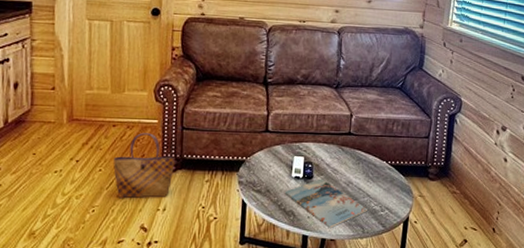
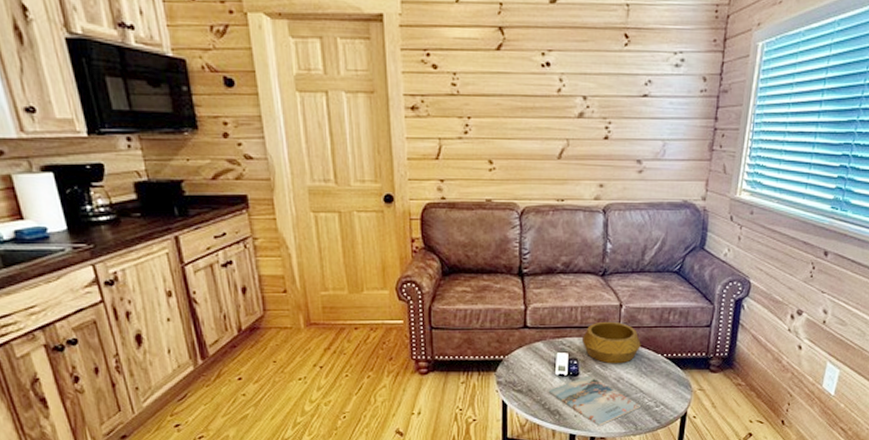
tote bag: present [113,133,175,199] -> none [359,335,426,404]
decorative bowl: none [316,129,369,169] -> present [581,321,641,364]

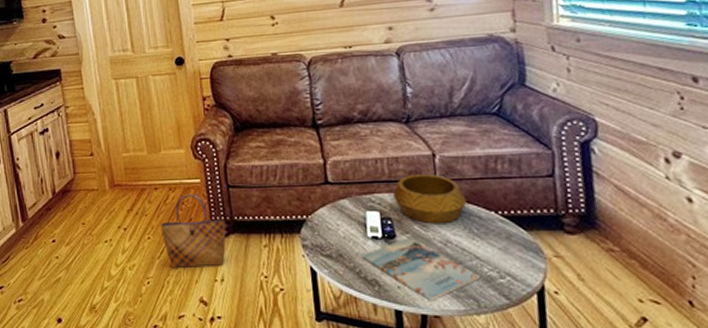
tote bag: none [359,335,426,404] -> present [160,194,226,269]

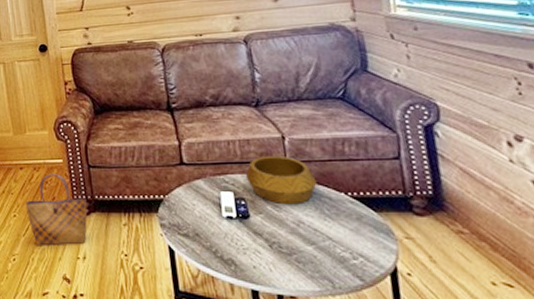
magazine: present [362,238,480,301] -> none [217,218,333,281]

